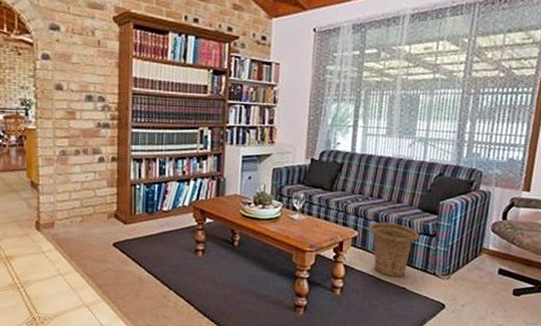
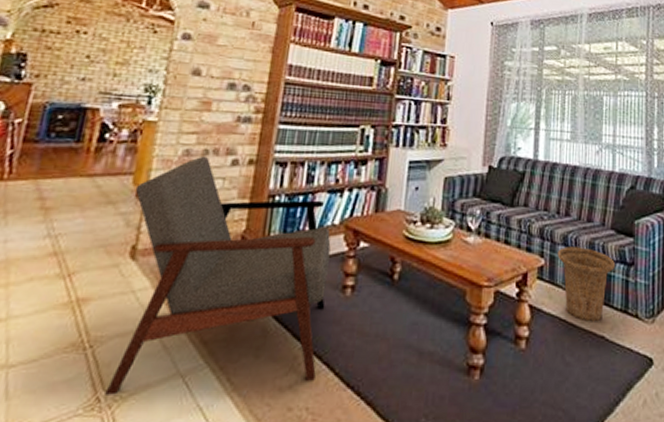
armchair: none [30,155,183,316] -> present [105,156,331,395]

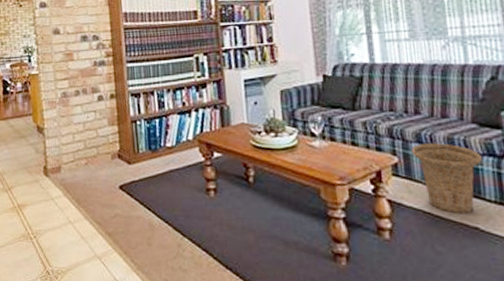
armchair: present [105,156,331,395] -> none [36,95,199,270]

